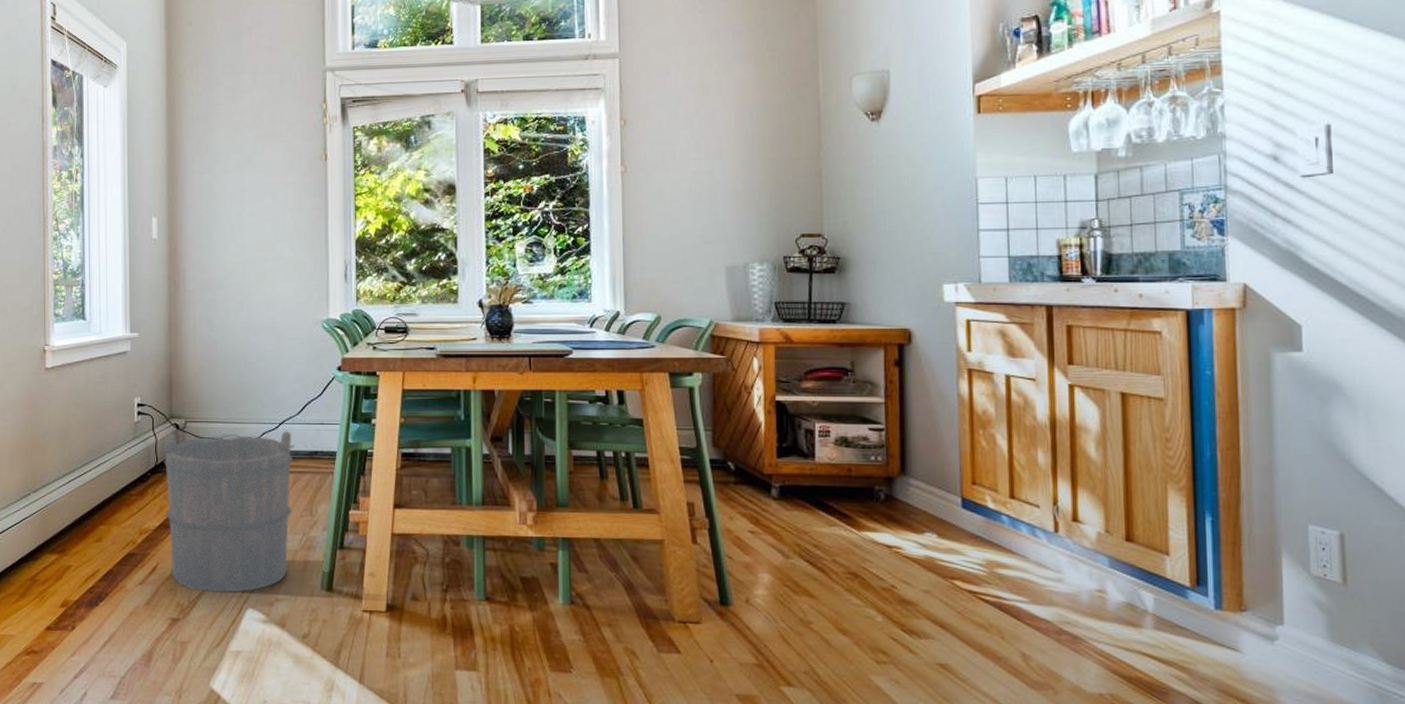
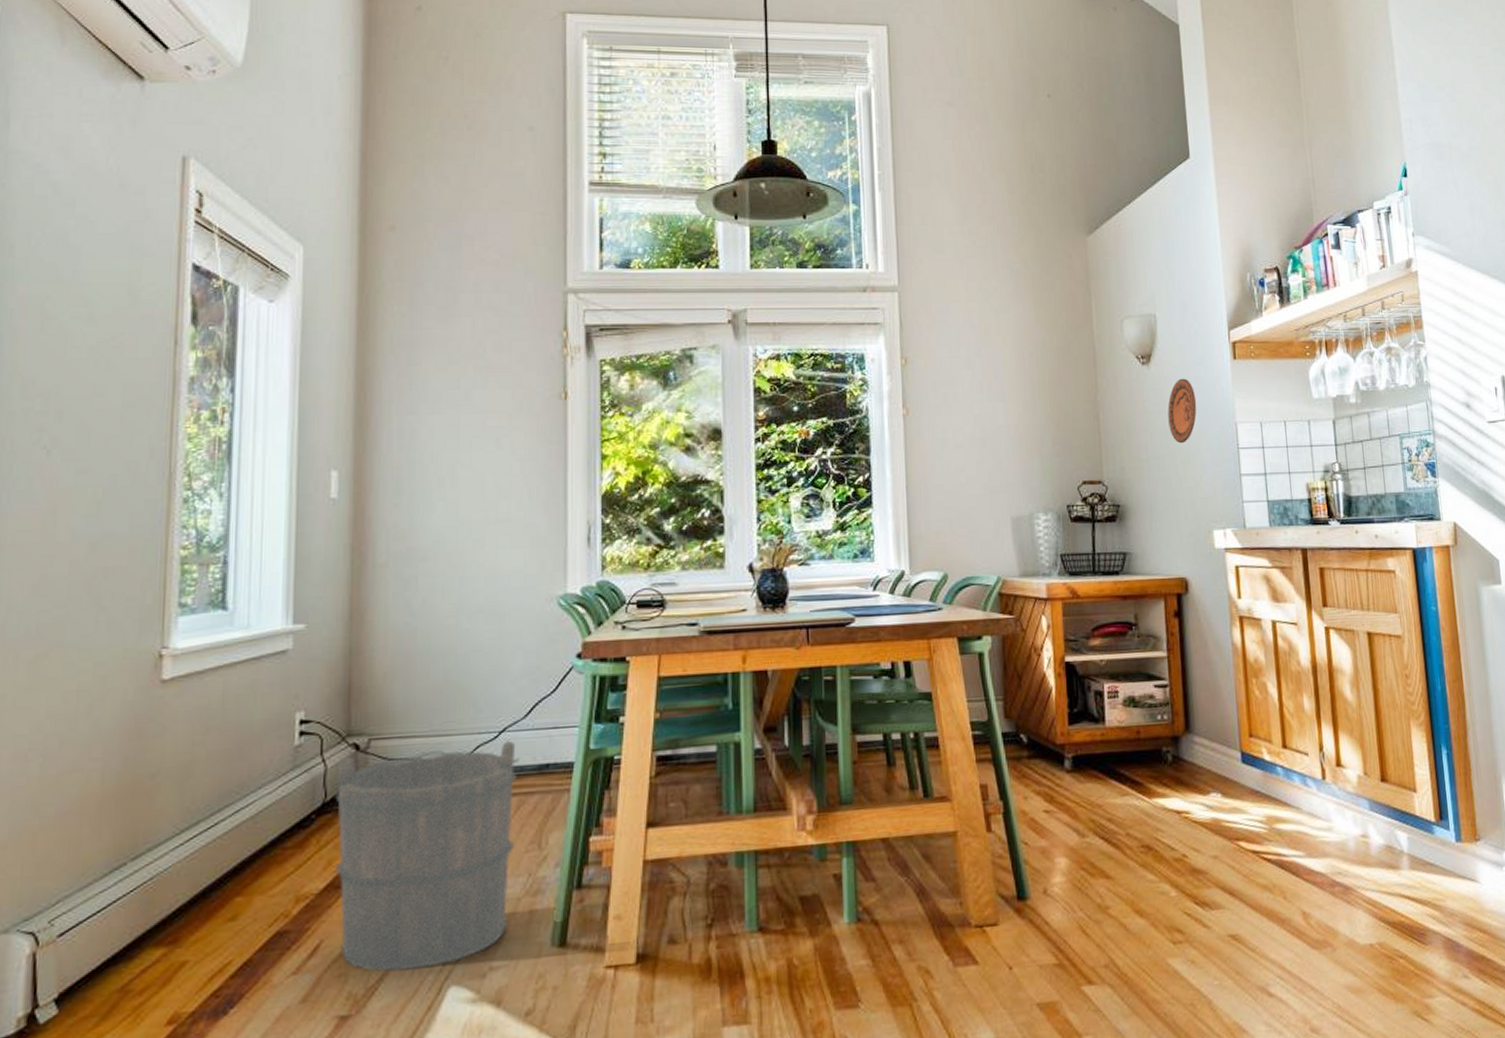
decorative plate: none [898,133,932,199] -> present [1167,378,1197,444]

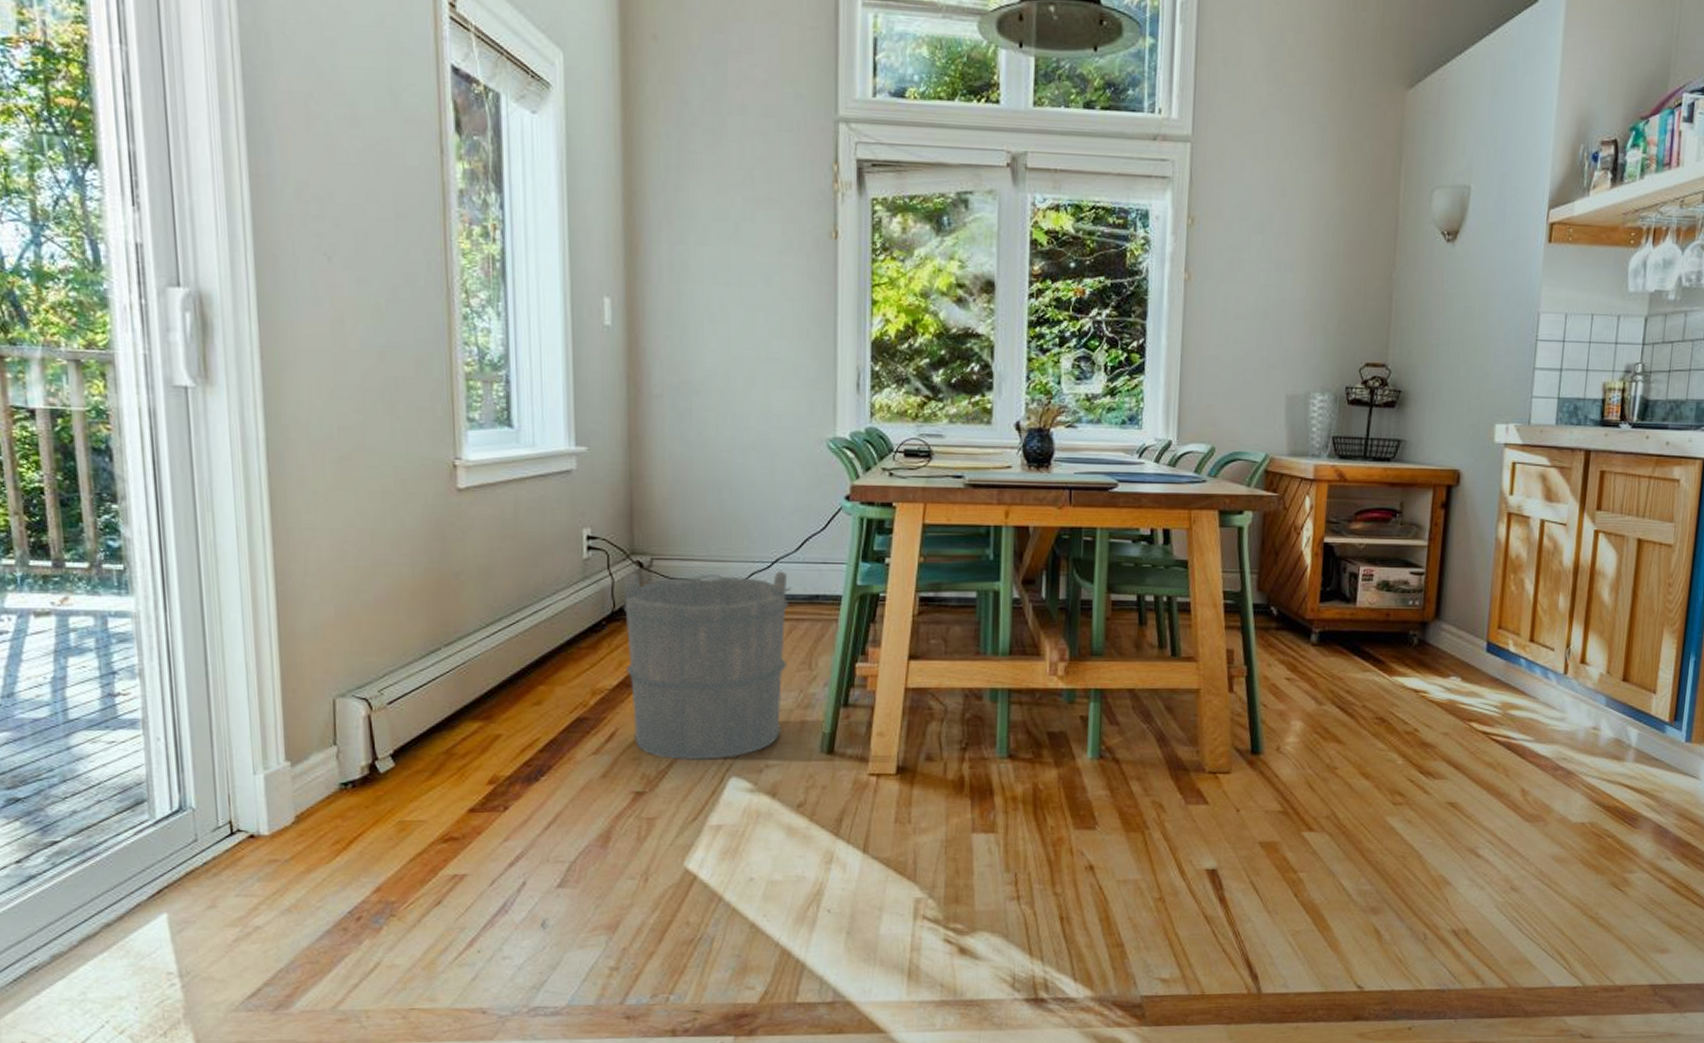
decorative plate: present [1167,378,1197,444] -> none [1465,259,1500,331]

